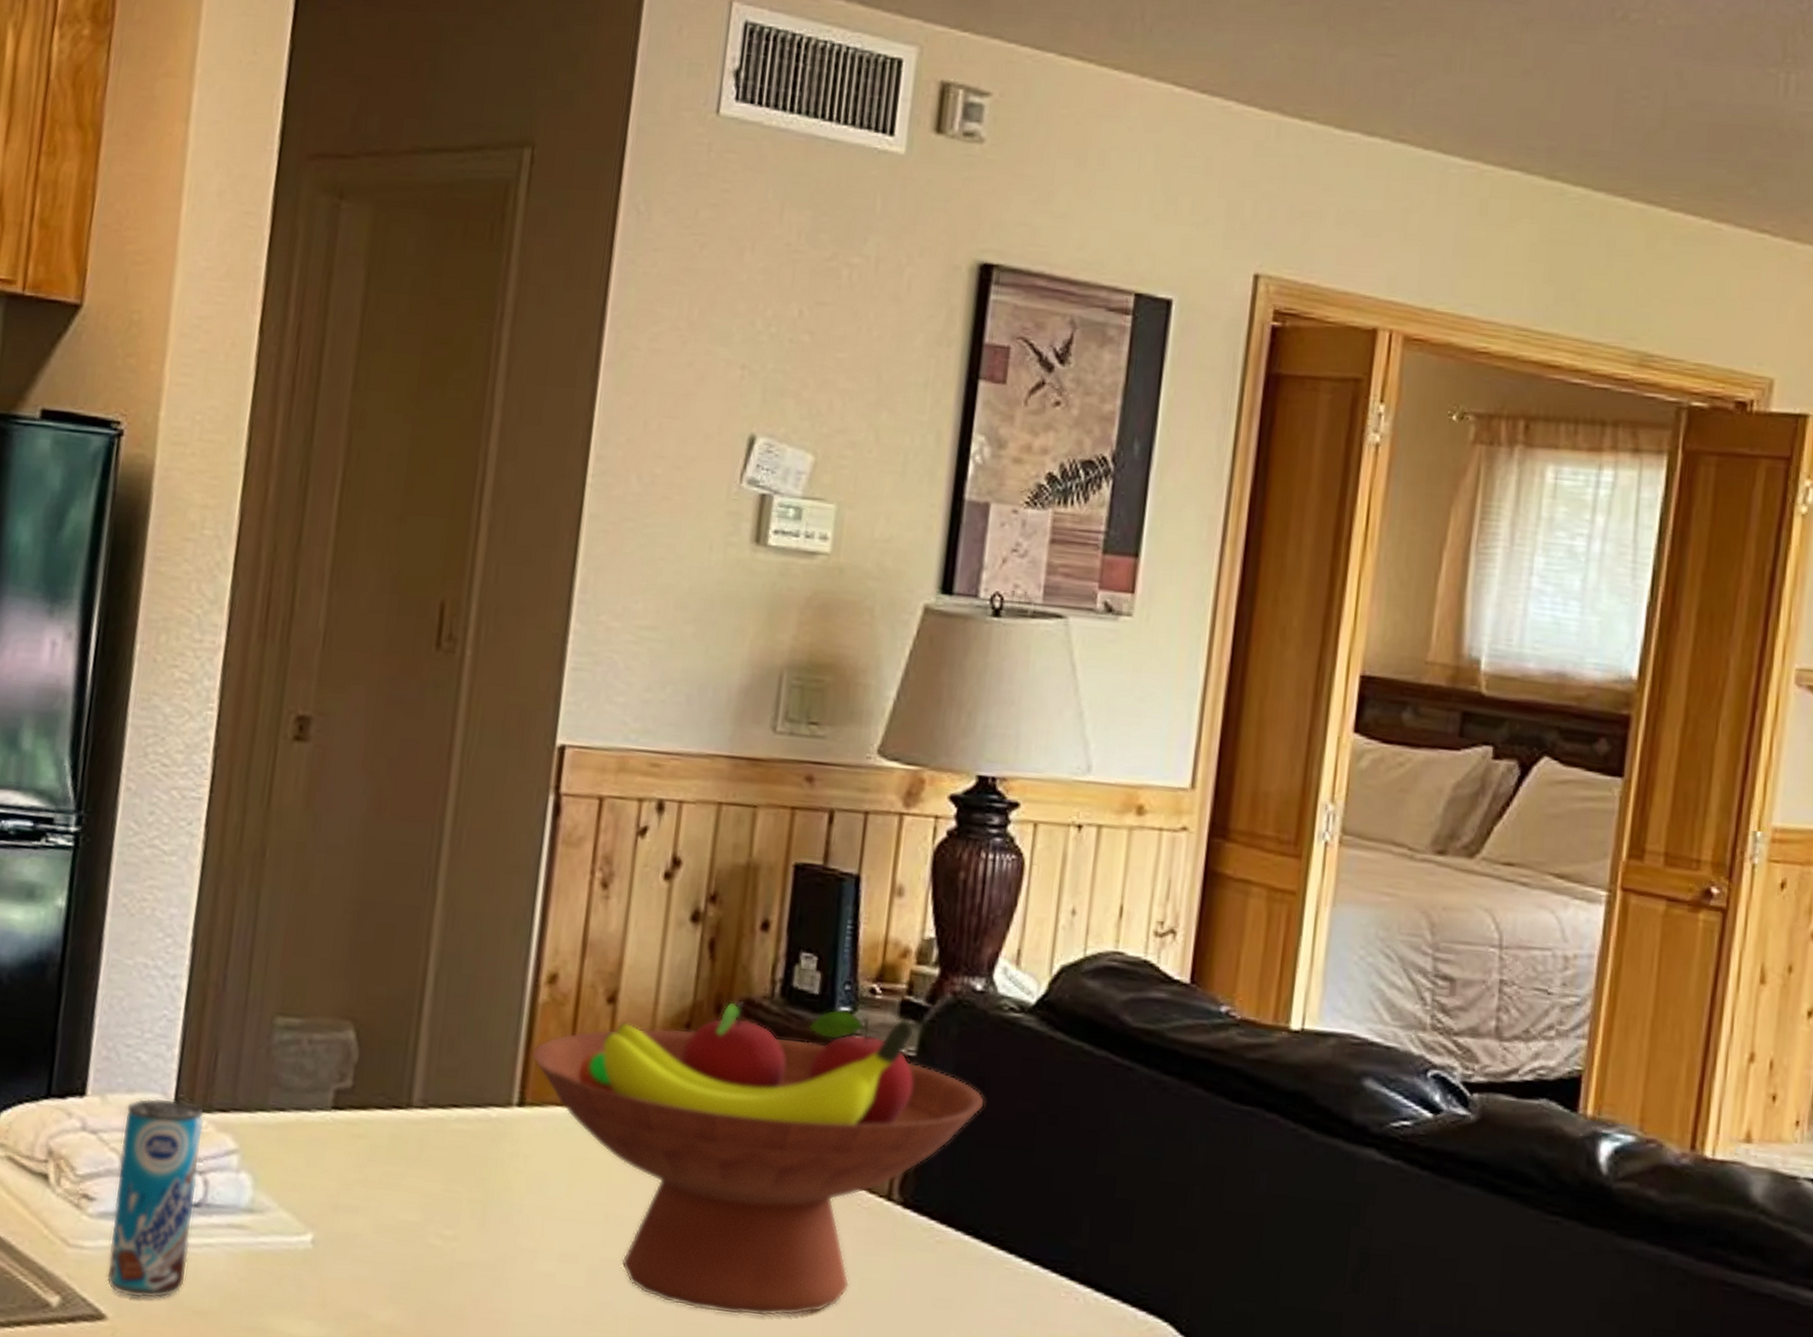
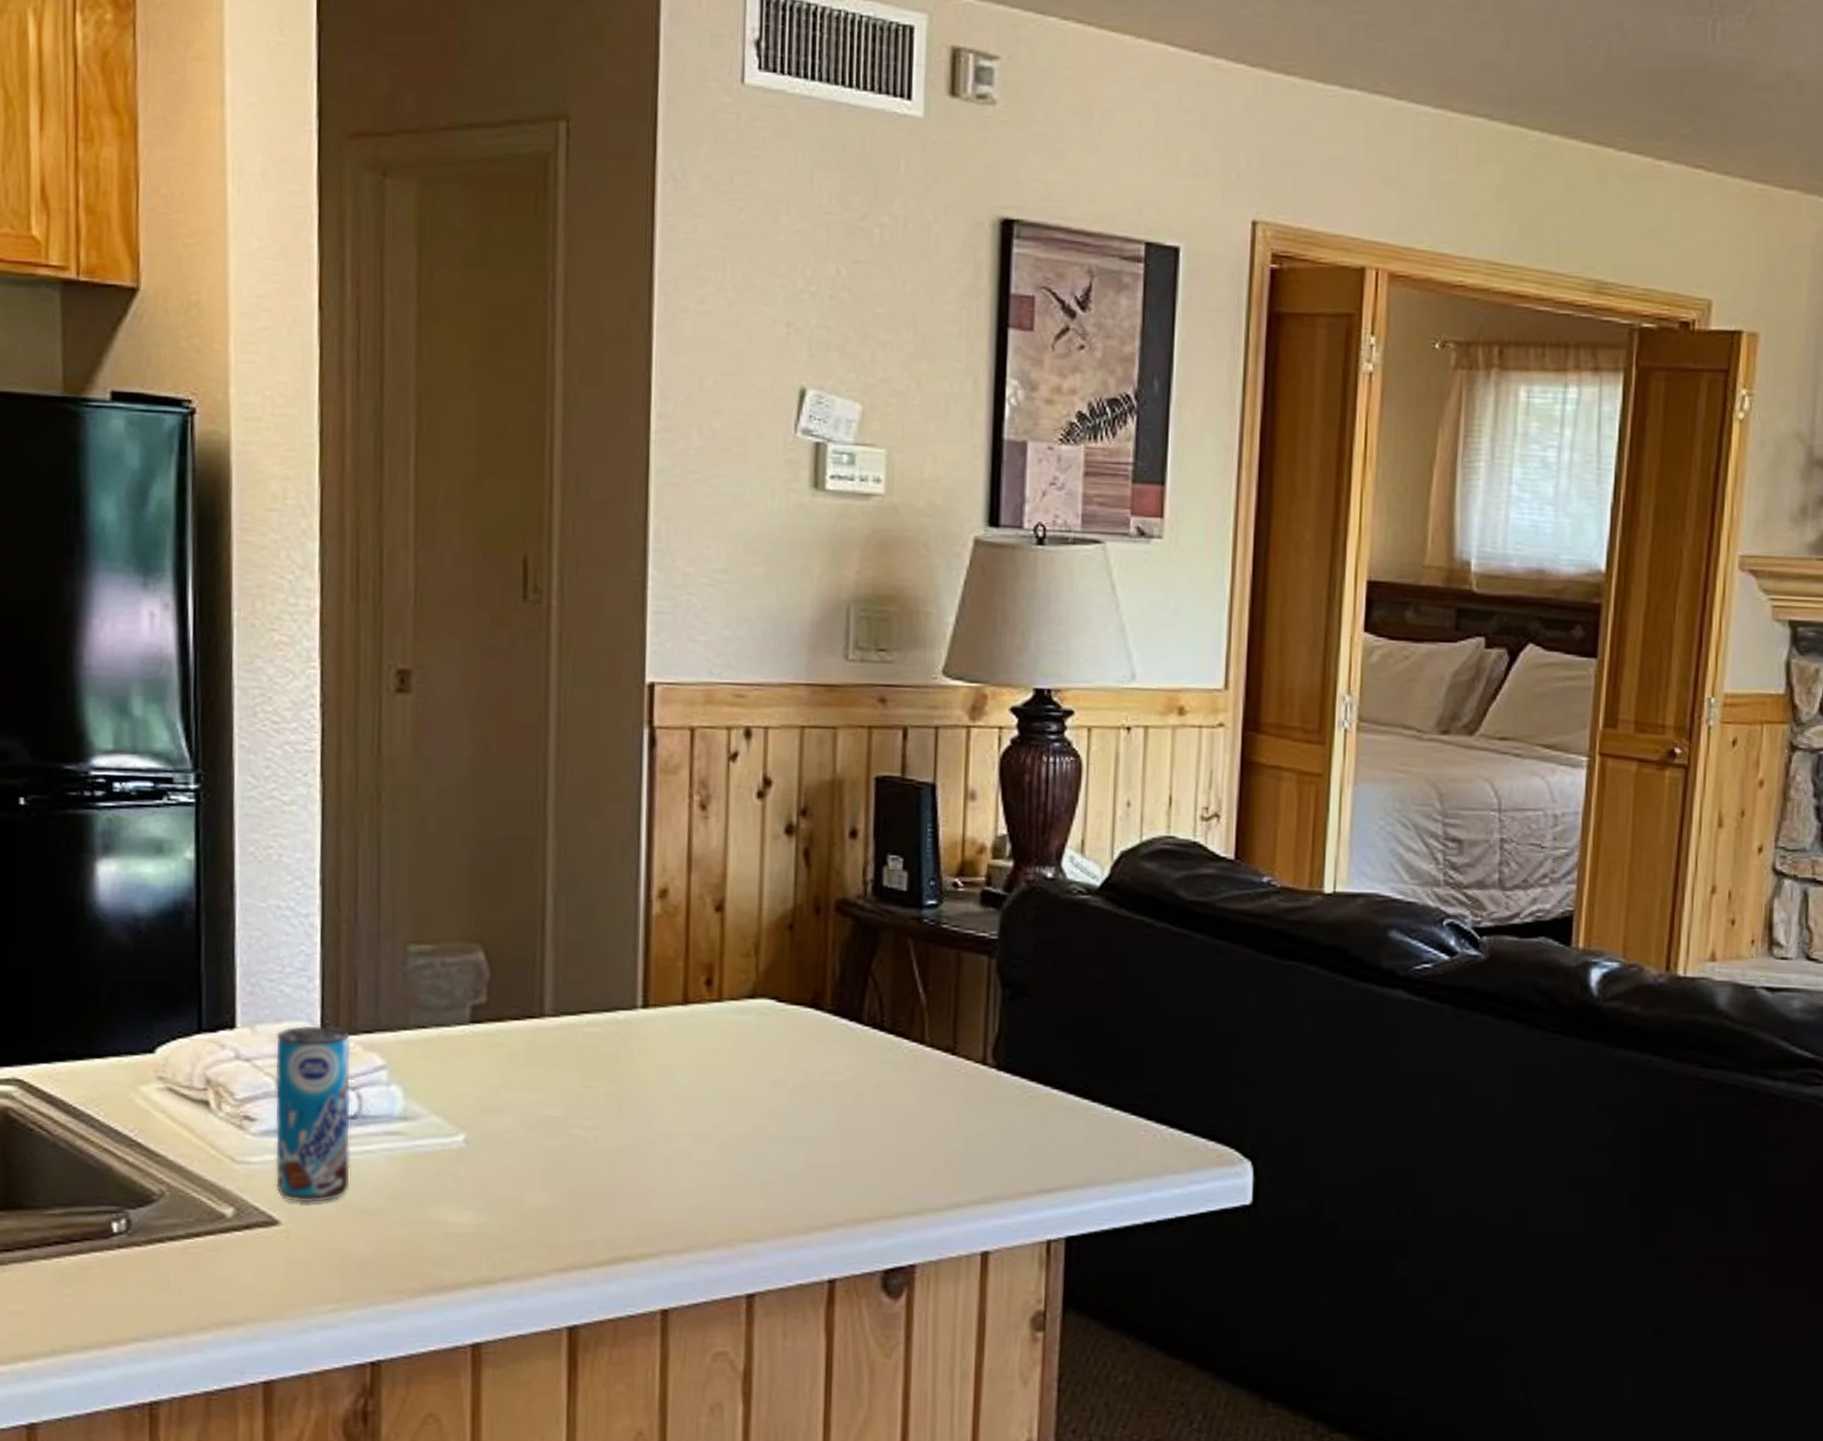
fruit bowl: present [532,1000,986,1317] -> none [651,901,1063,1173]

